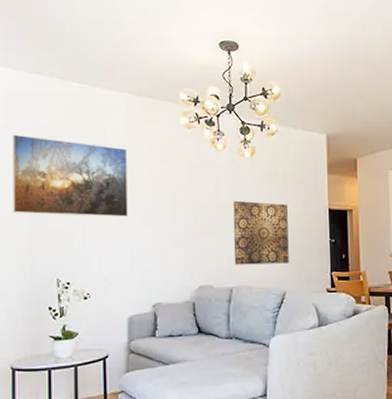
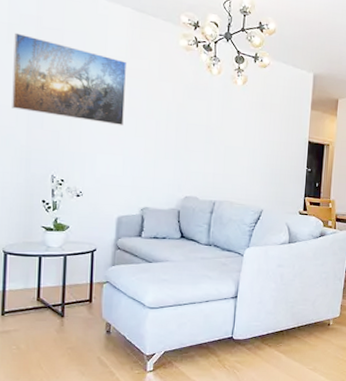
wall art: present [233,200,289,265] -> none [219,123,272,185]

